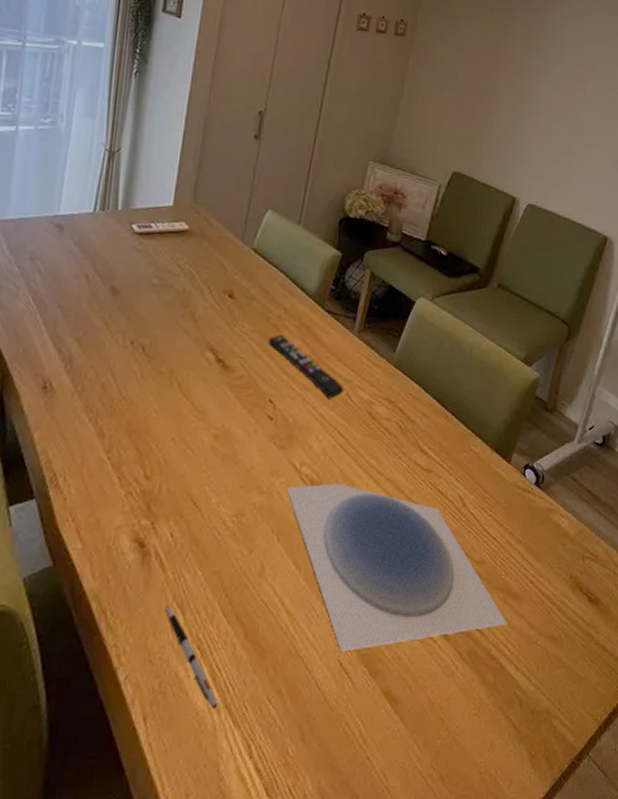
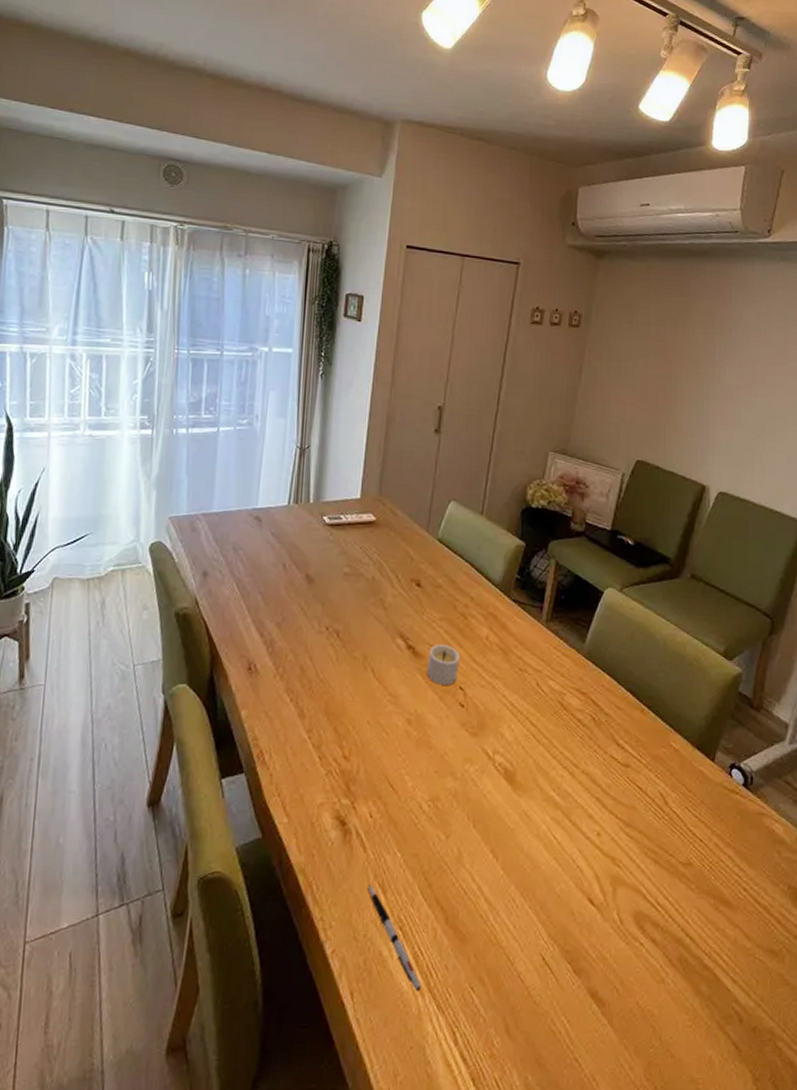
candle: none [236,357,271,398] -> present [426,645,460,685]
remote control: present [269,334,345,399] -> none [457,622,534,688]
plate: present [287,483,507,653] -> none [481,773,720,947]

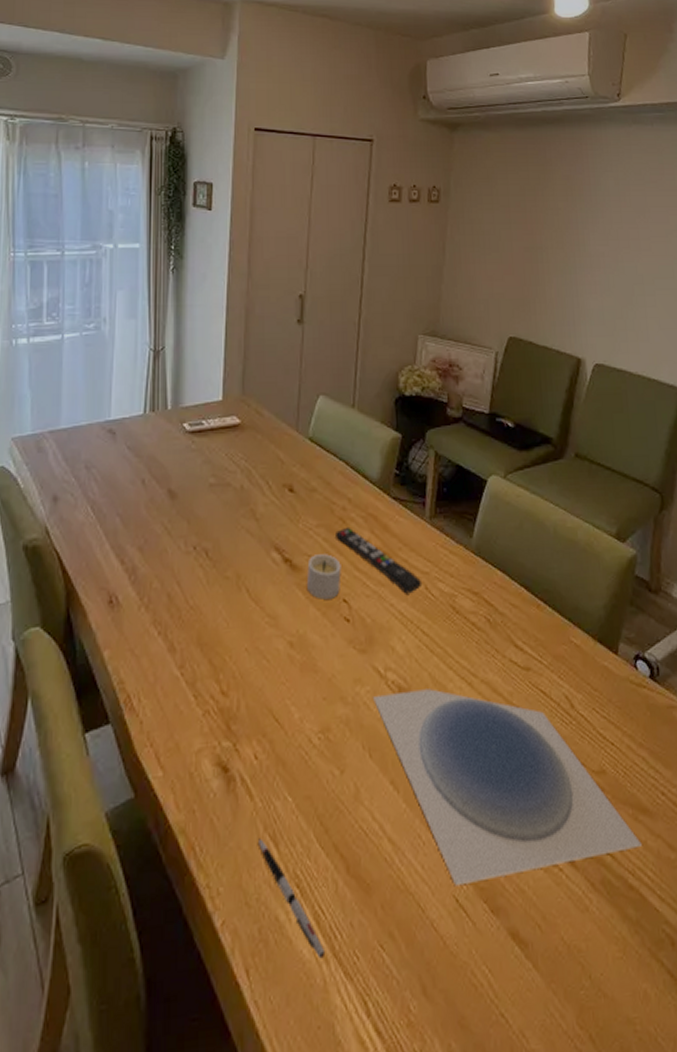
remote control: none [457,622,534,688] -> present [336,526,423,594]
plate: none [481,773,720,947] -> present [373,689,642,887]

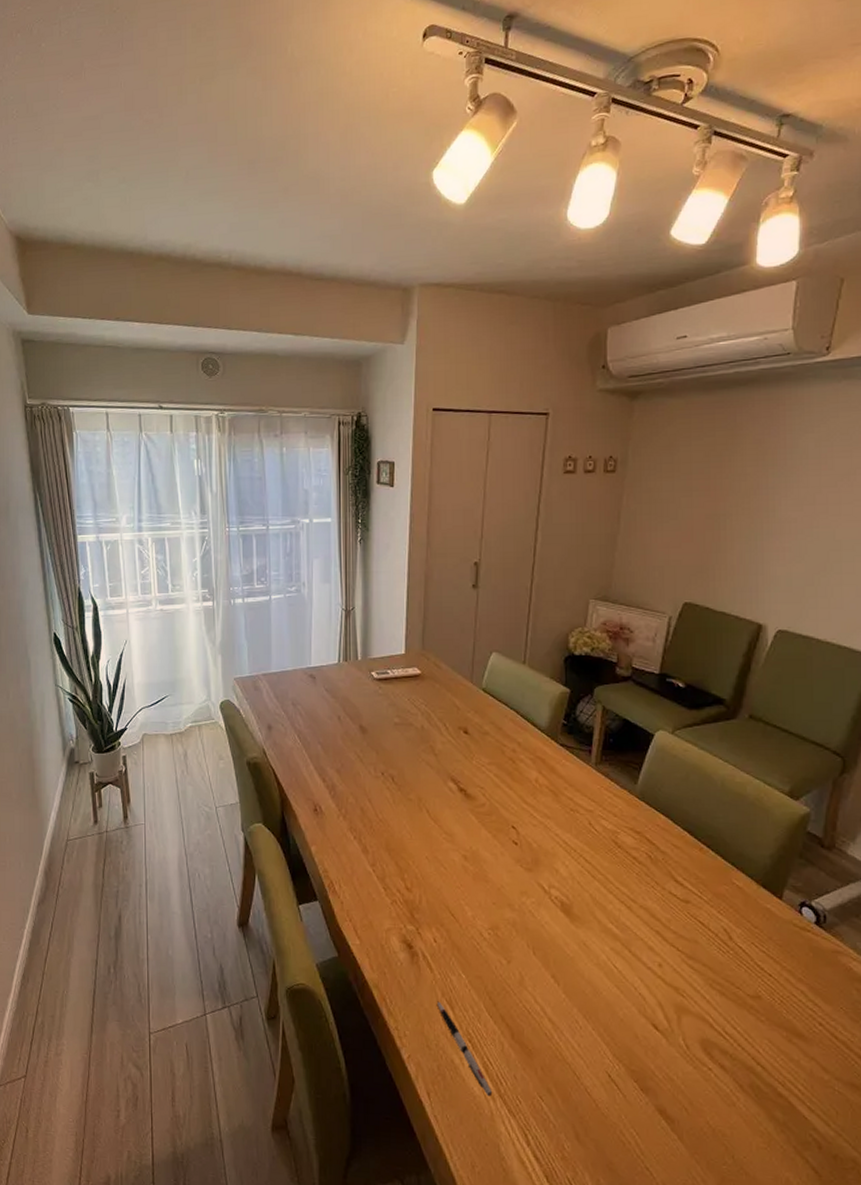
candle: present [306,554,341,600] -> none [479,787,511,825]
remote control: present [336,526,423,594] -> none [506,766,586,827]
plate: present [373,689,642,887] -> none [538,906,794,1065]

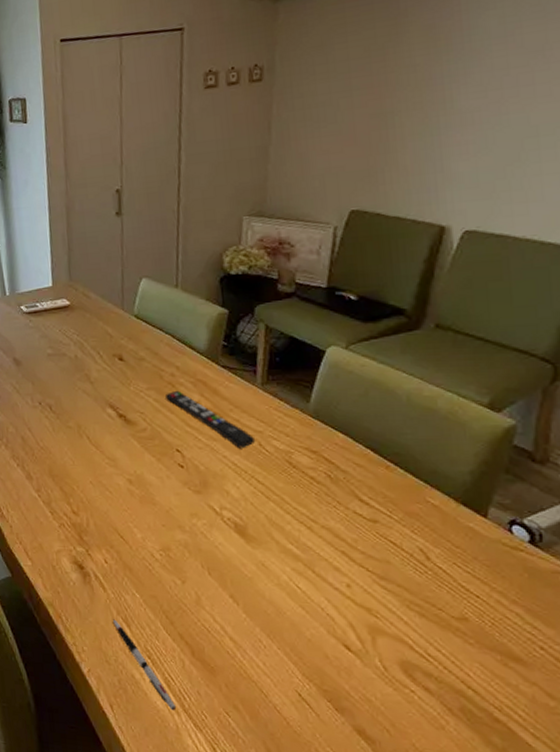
remote control: none [506,766,586,827] -> present [166,390,256,448]

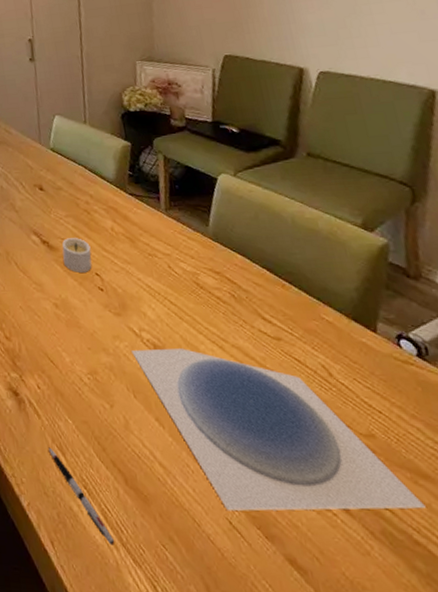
candle: none [140,412,174,448] -> present [62,238,92,273]
remote control: present [166,390,256,448] -> none [82,217,165,271]
plate: none [210,527,512,689] -> present [132,348,426,511]

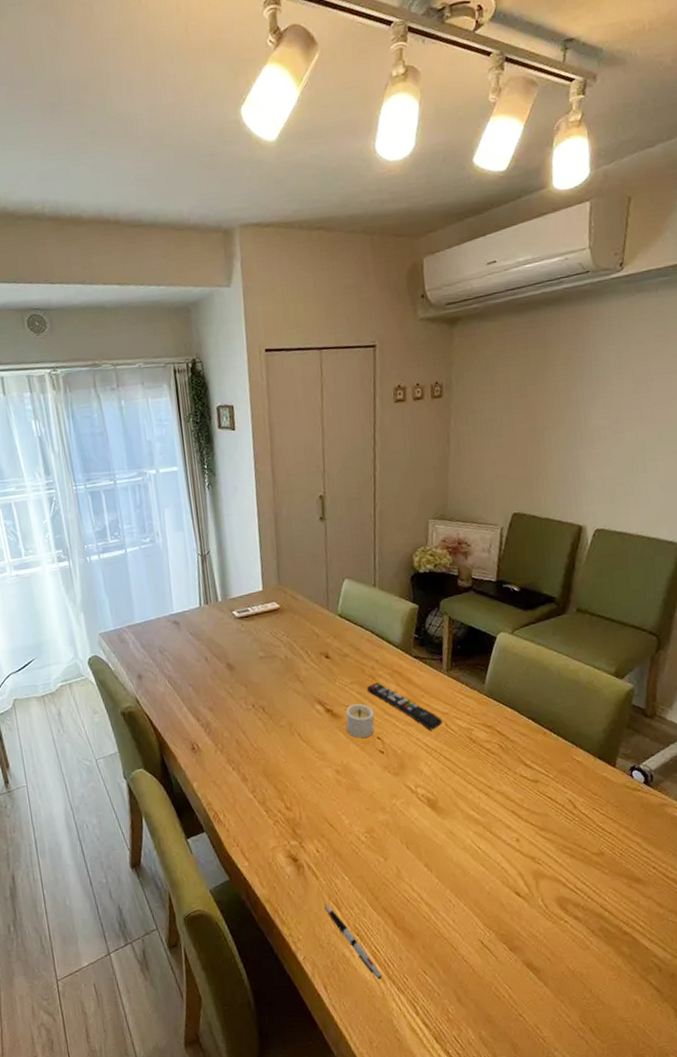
remote control: none [82,217,165,271] -> present [367,682,443,730]
plate: present [132,348,426,511] -> none [407,799,635,934]

